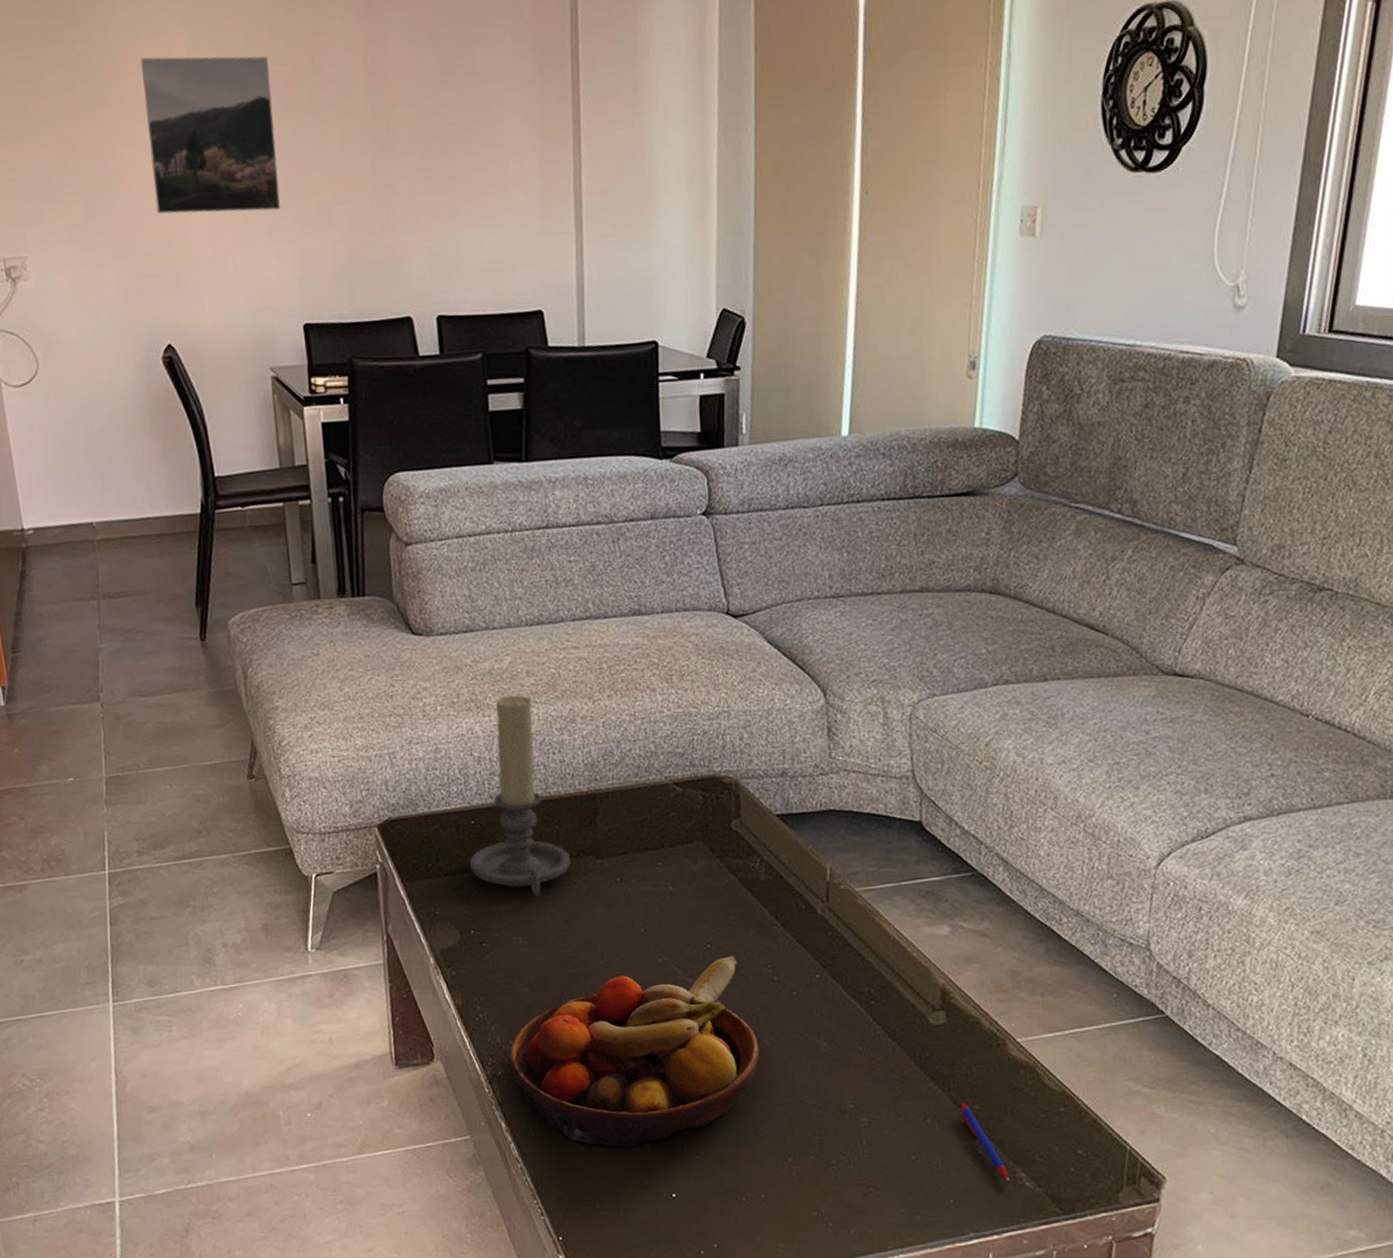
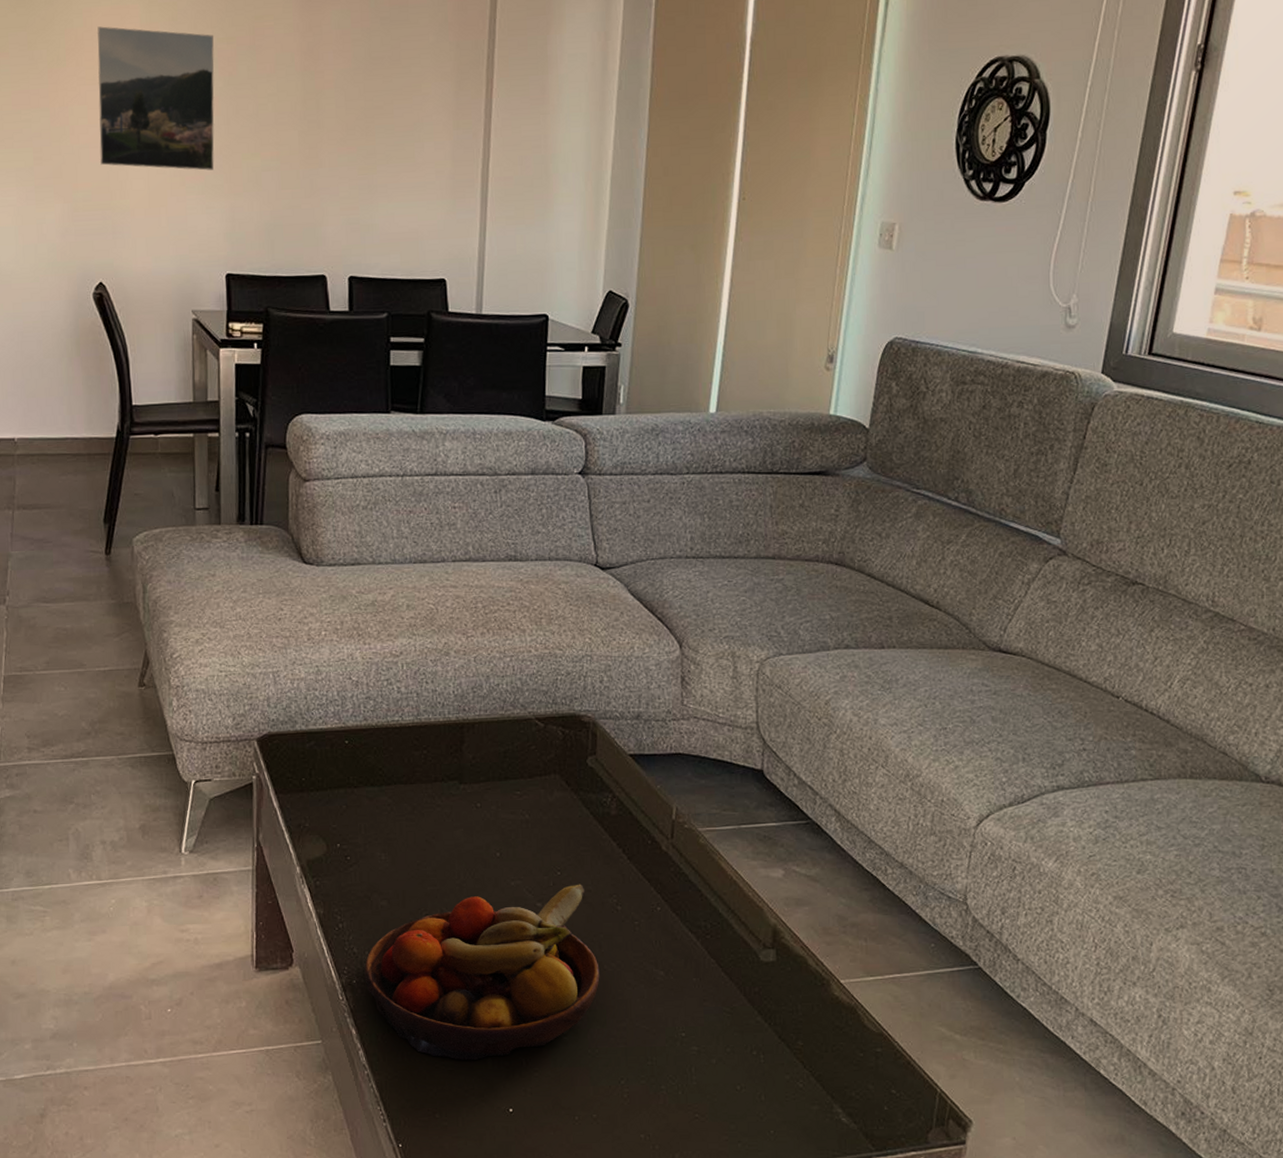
candle holder: present [469,695,571,898] -> none [340,626,435,817]
pen: present [960,1103,1009,1181] -> none [785,1038,827,1115]

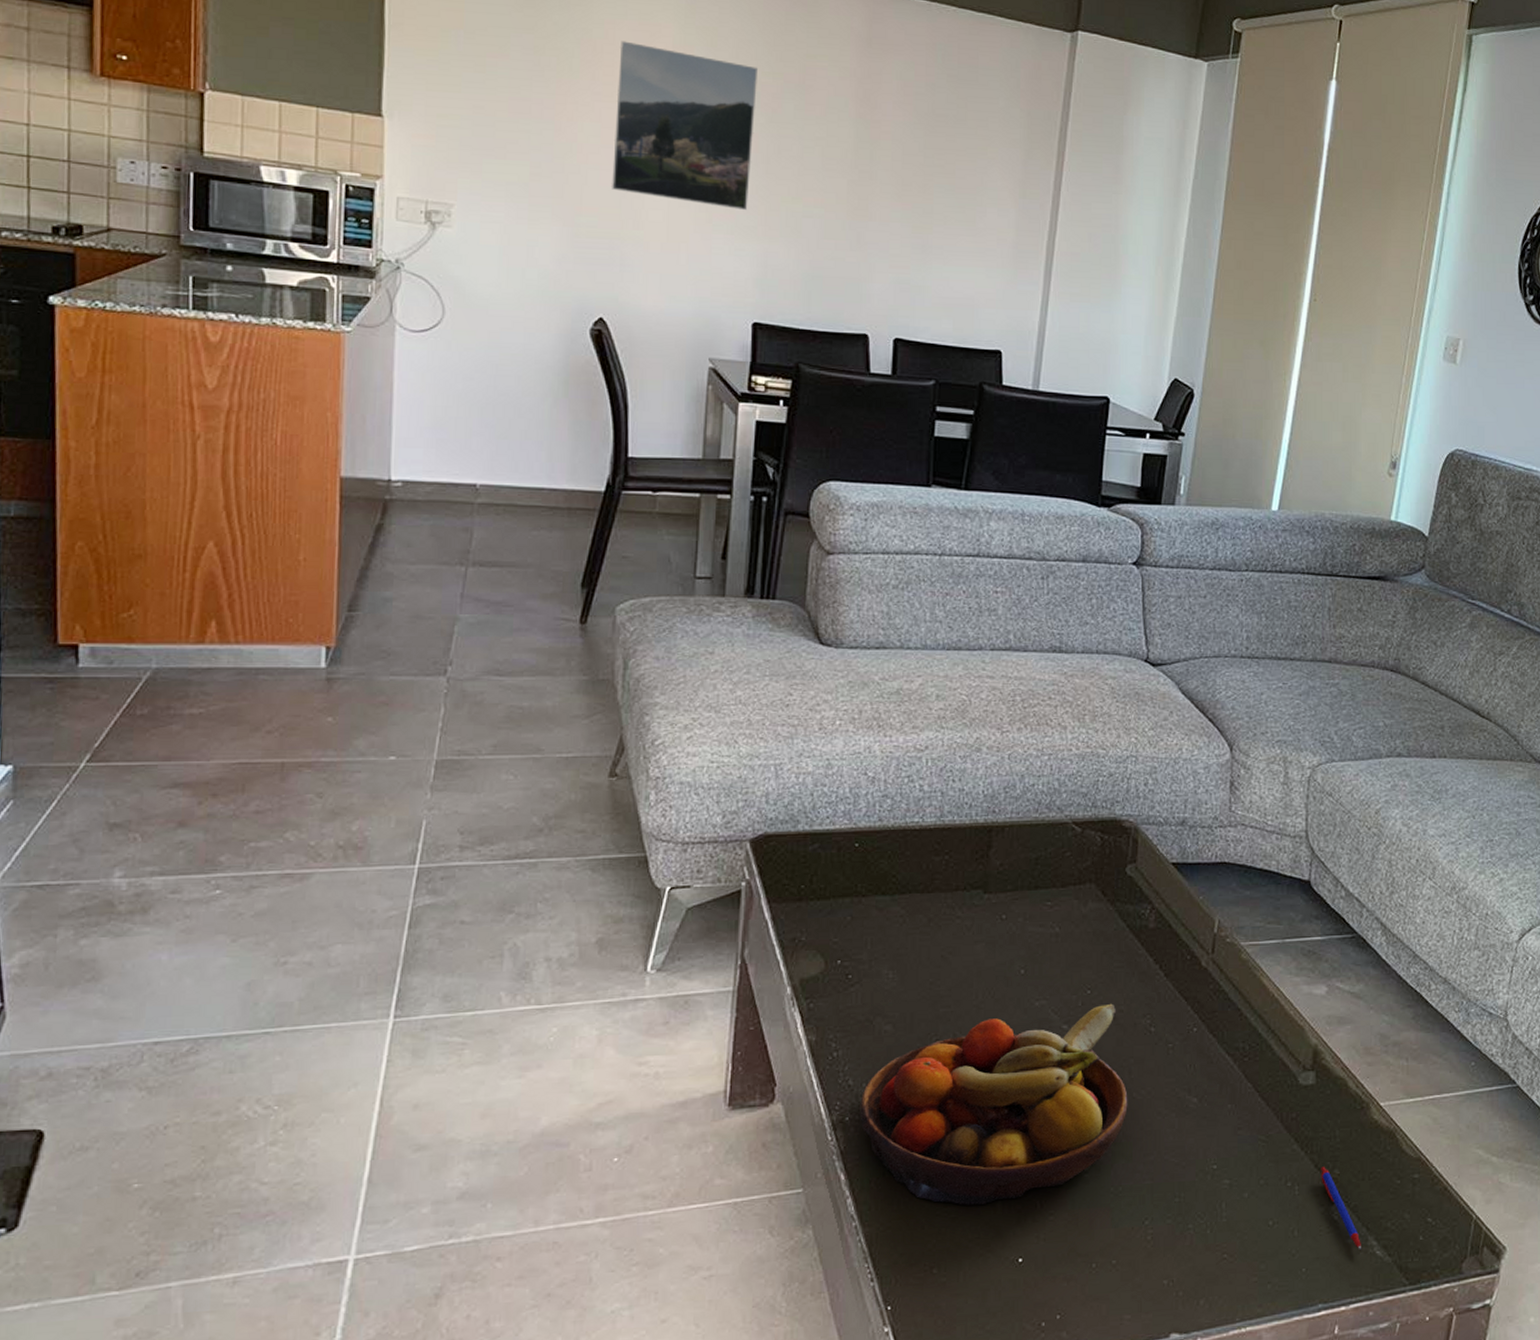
pen: none [785,1038,827,1115] -> present [1321,1166,1361,1249]

